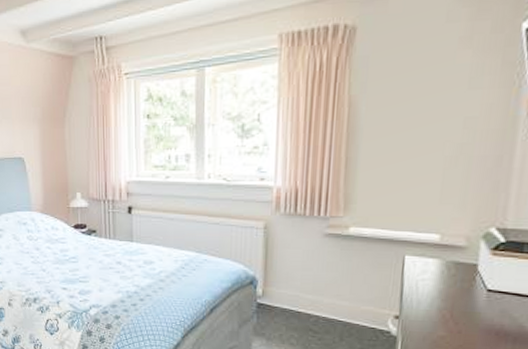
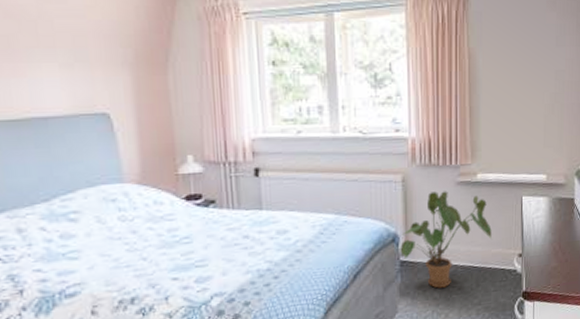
house plant: none [258,241,363,335] -> present [400,191,492,288]

